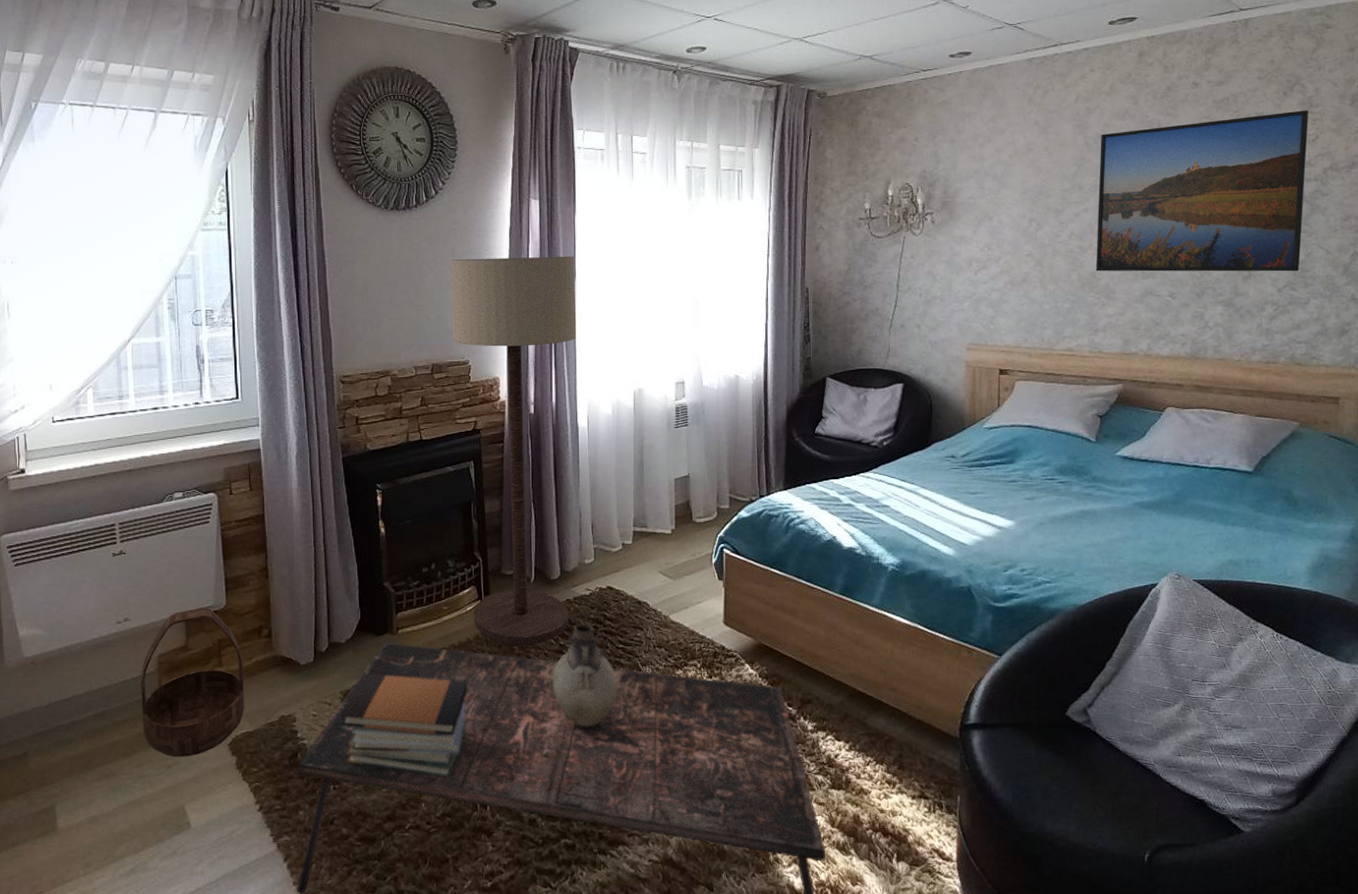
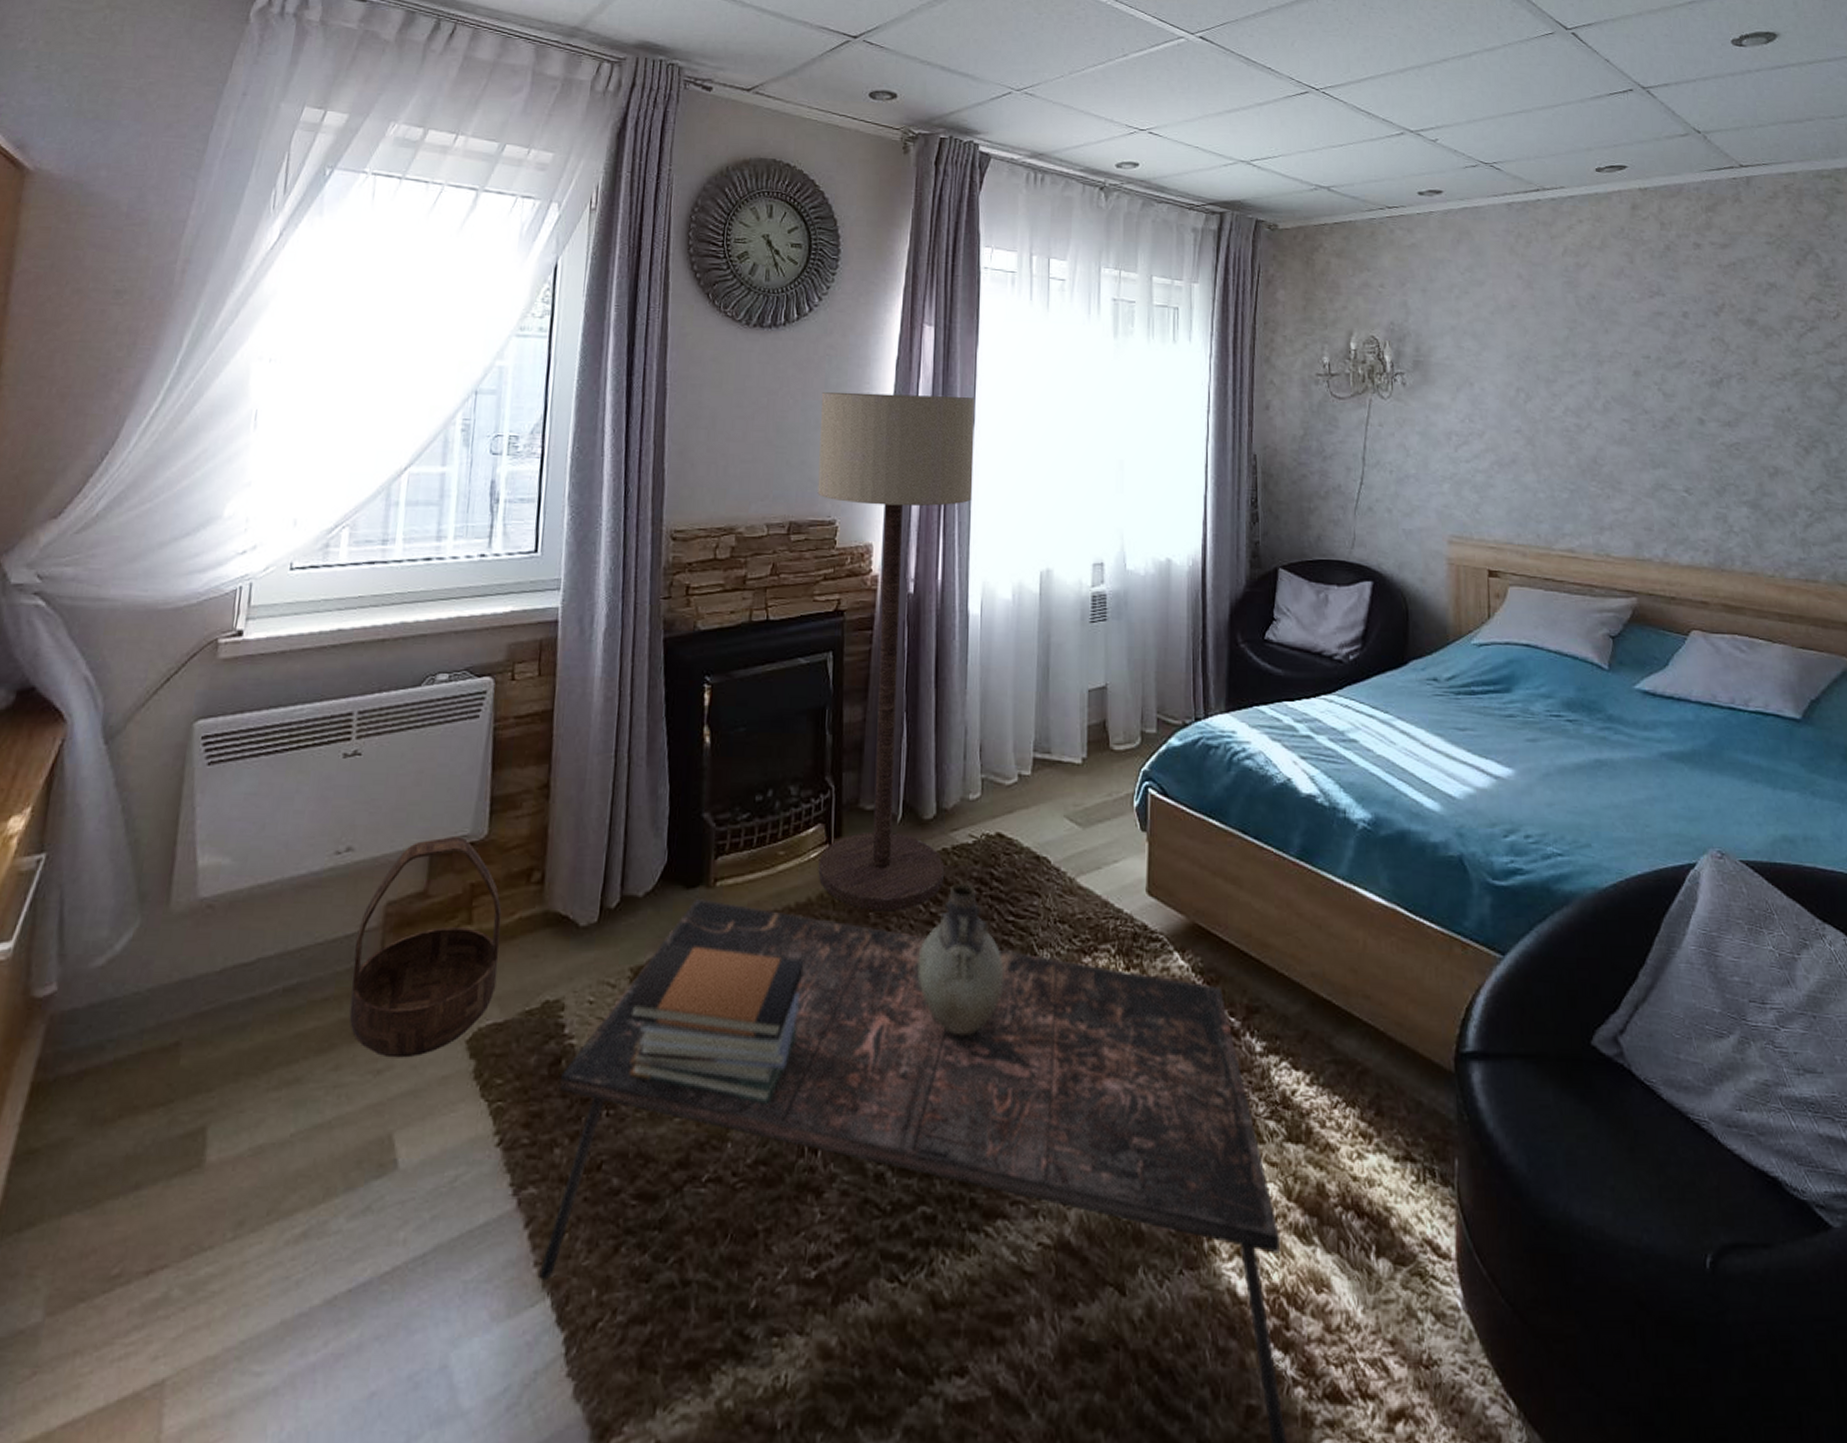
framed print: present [1095,110,1309,272] -> none [1594,282,1834,471]

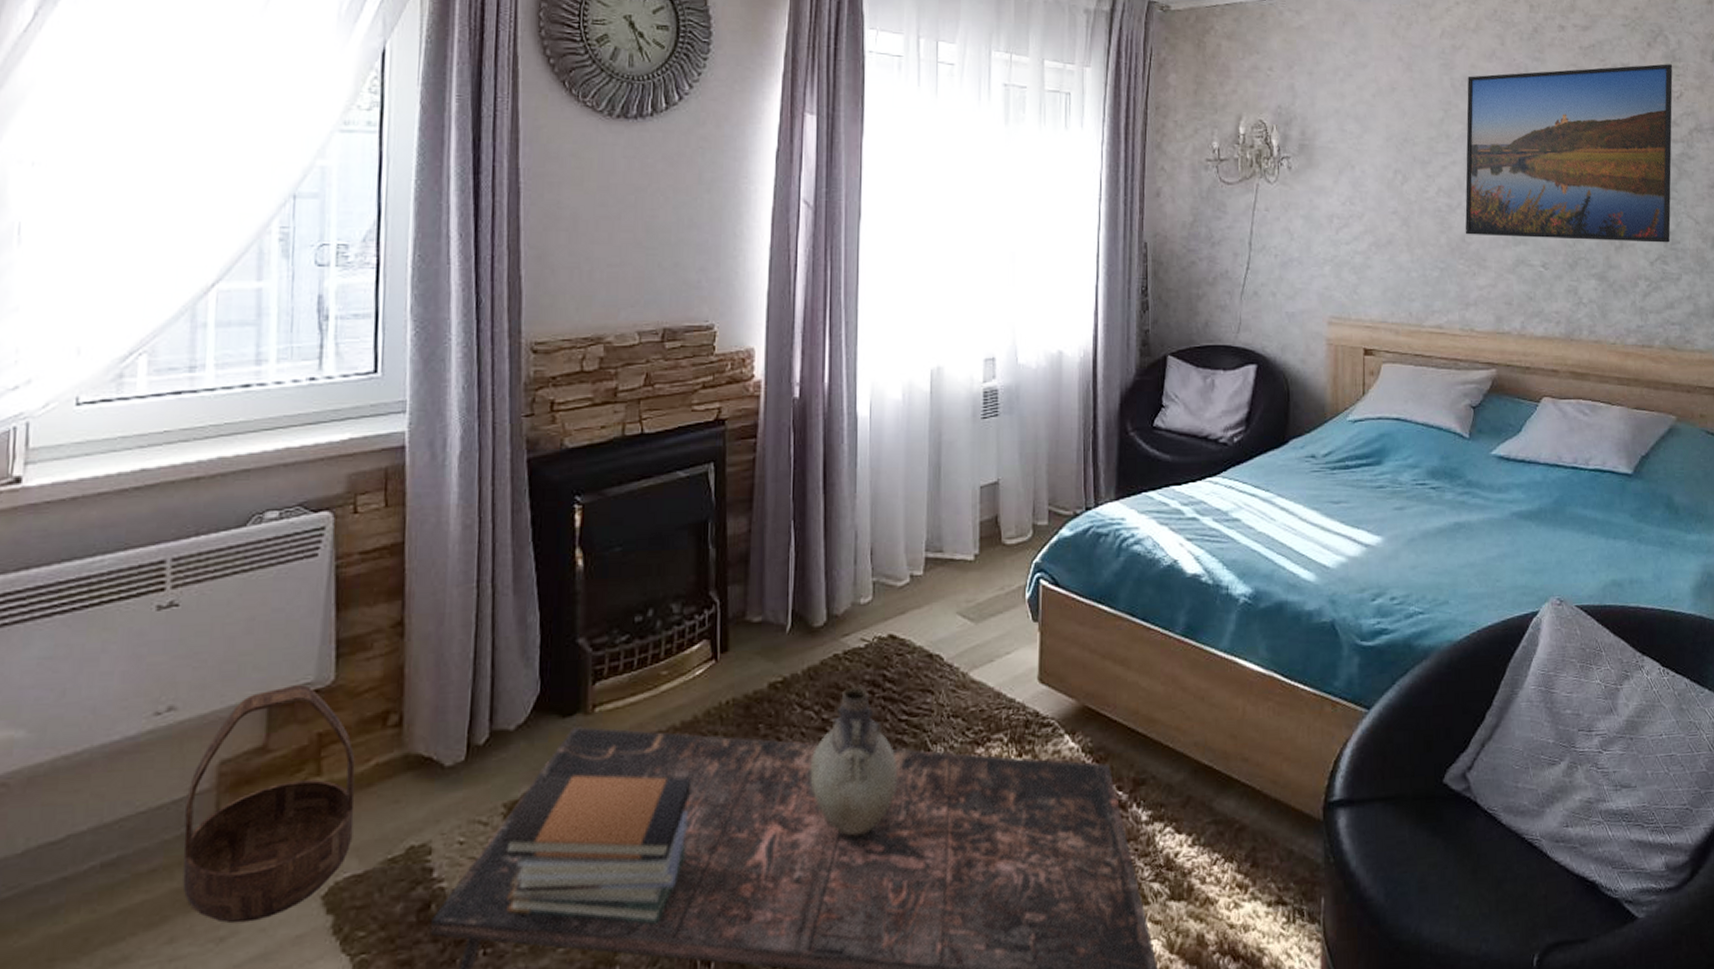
floor lamp: present [817,392,974,912] -> none [693,187,860,722]
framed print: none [1594,282,1834,471] -> present [1465,64,1673,243]

